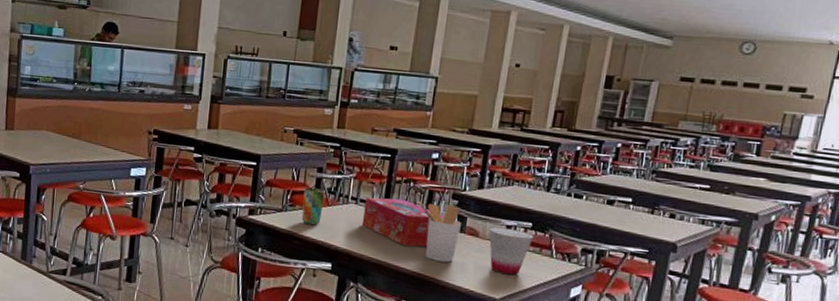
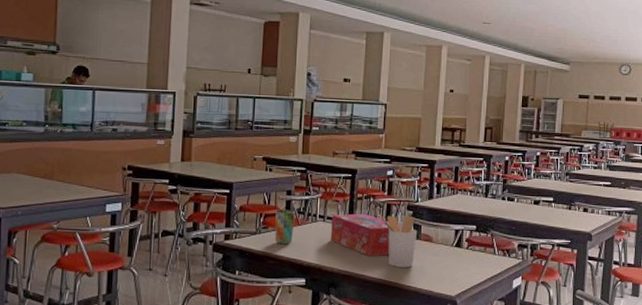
cup: present [489,226,534,275] -> none [441,231,478,274]

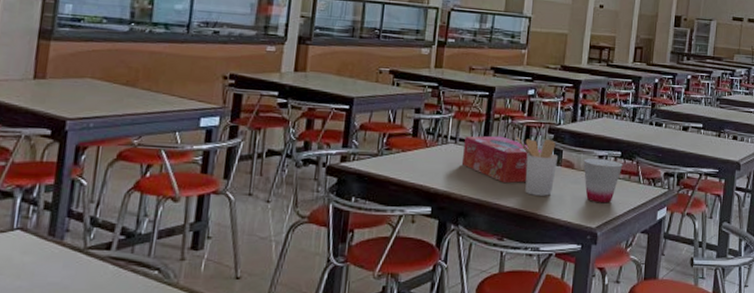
cup: present [274,210,295,245] -> none [398,129,423,169]
cup: none [441,231,478,274] -> present [583,157,623,204]

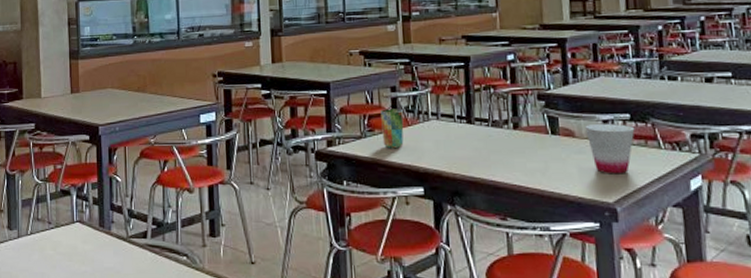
cup: none [398,129,423,169] -> present [381,108,404,149]
tissue box: present [461,135,543,184] -> none [446,107,535,159]
utensil holder: present [516,137,559,196] -> none [502,106,555,170]

